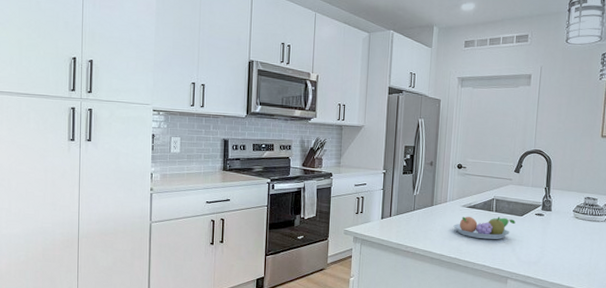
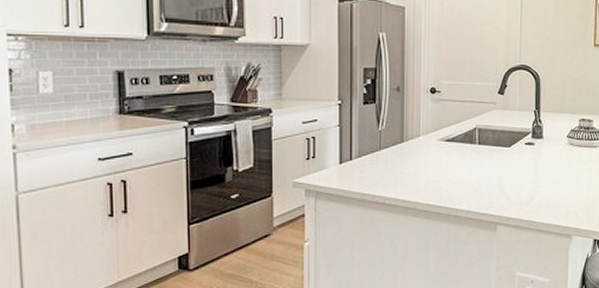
fruit bowl: present [453,216,516,240] -> none [429,149,503,179]

